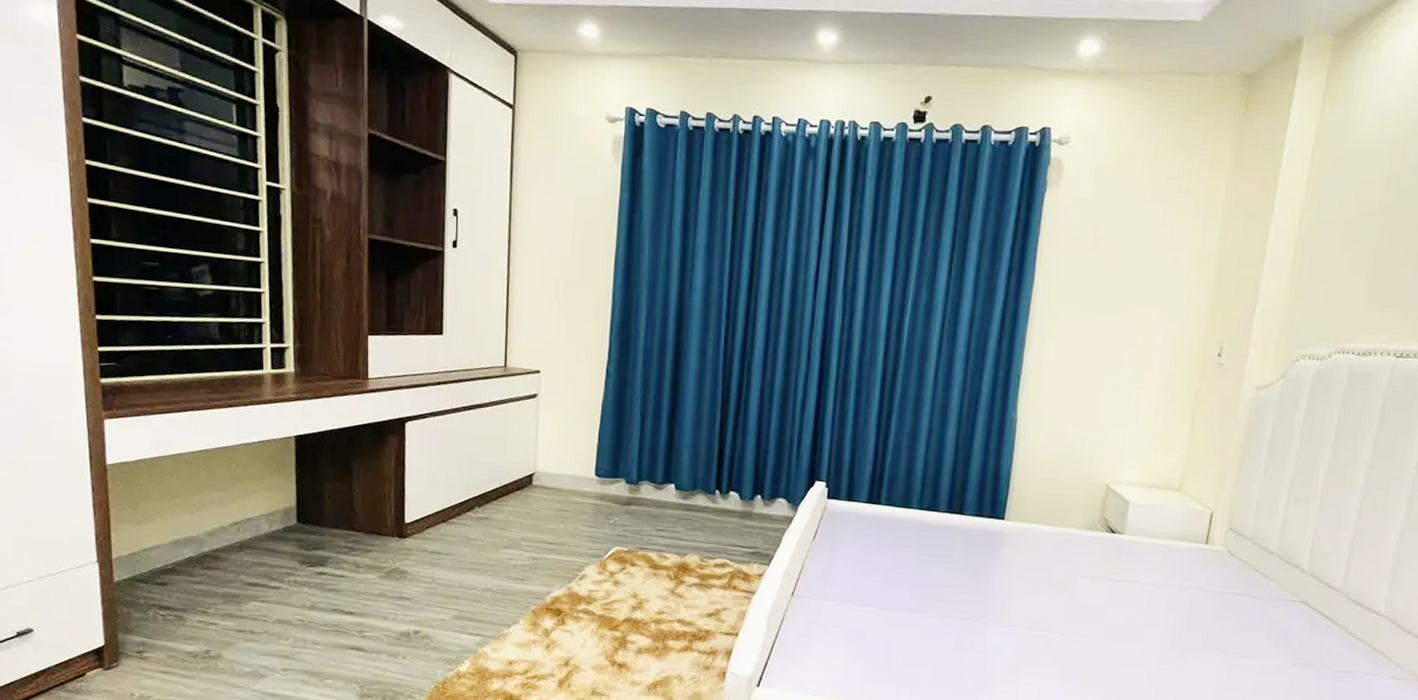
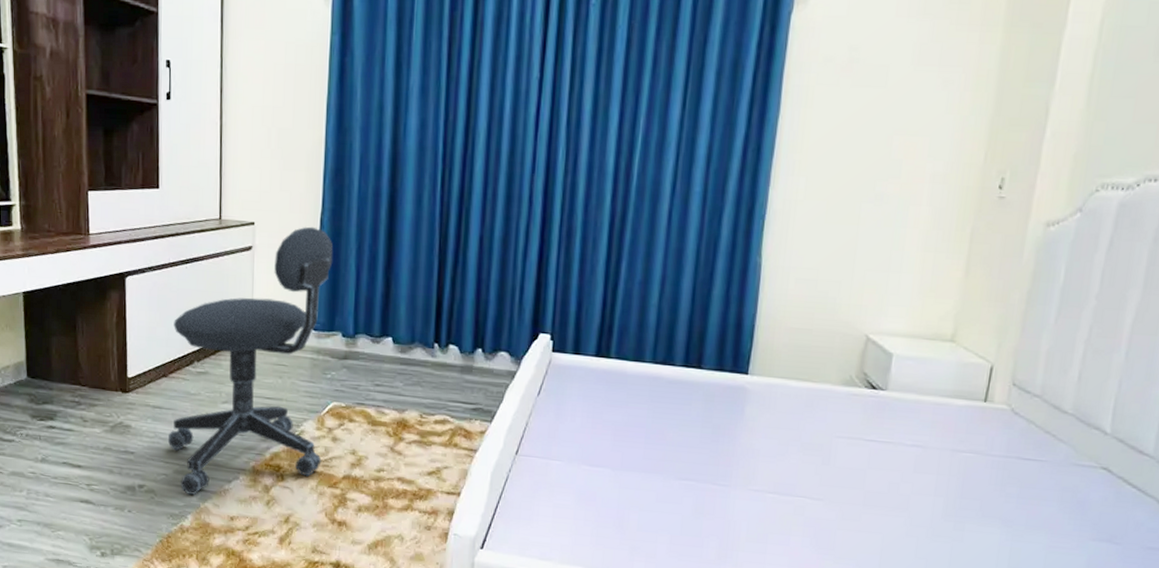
office chair: none [446,375,619,640] -> present [168,226,333,495]

